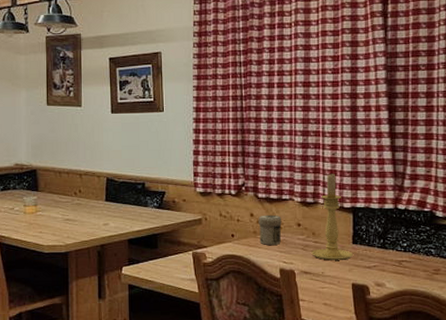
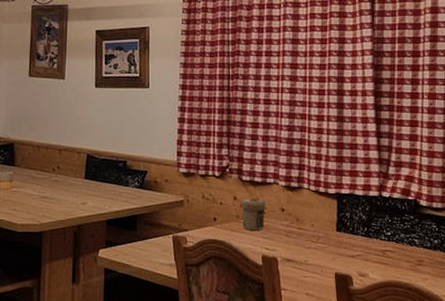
candle holder: present [311,173,354,260] -> none [295,157,338,248]

